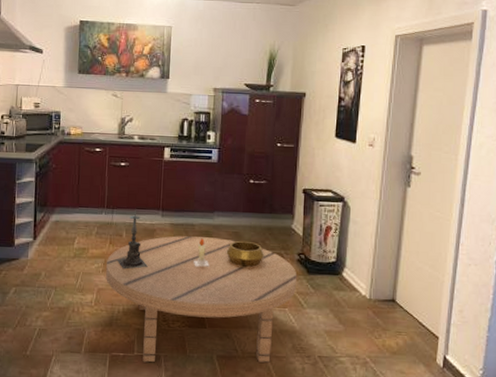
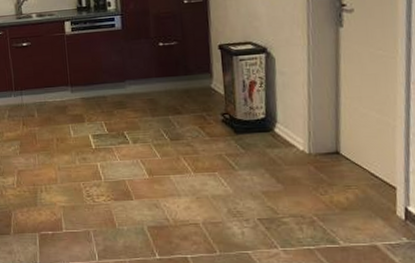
dining table: present [106,236,298,363] -> none [23,107,224,239]
candle holder: present [116,209,149,270] -> none [32,88,65,149]
decorative bowl: present [226,240,265,268] -> none [143,106,186,134]

